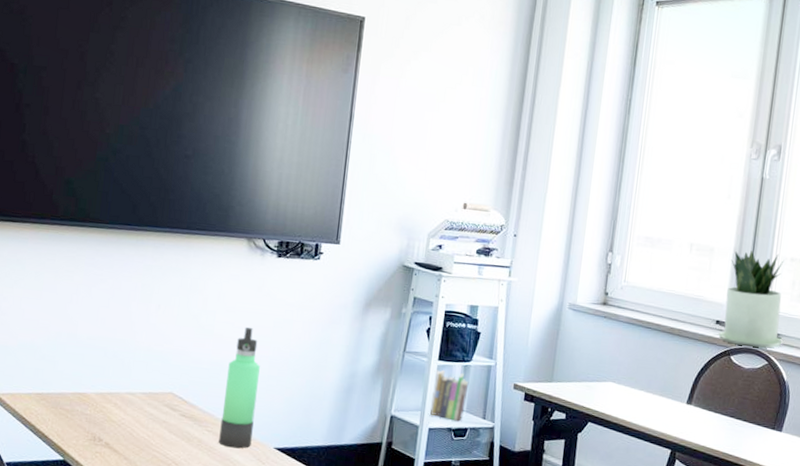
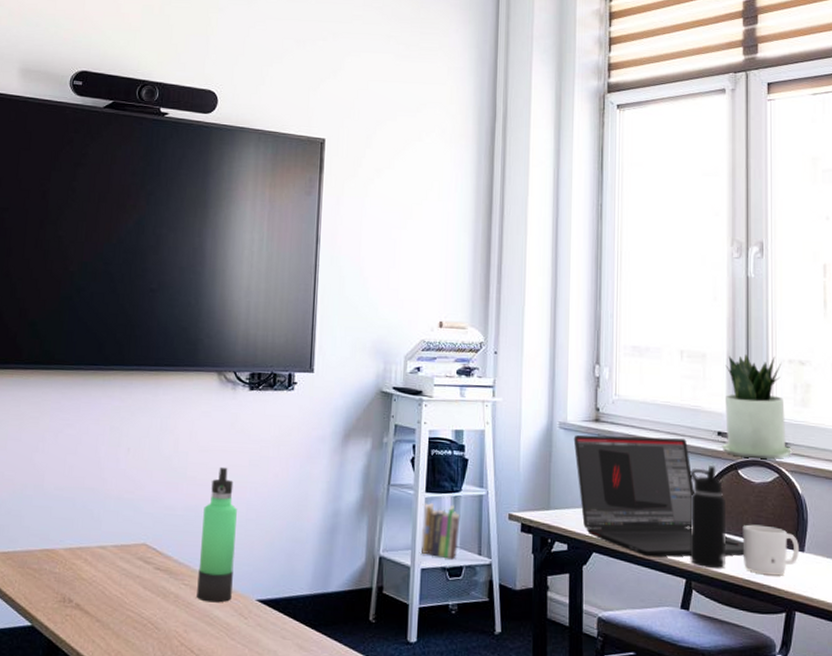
laptop: none [581,316,728,432] -> present [573,434,744,557]
water bottle: none [677,350,716,442] -> present [690,465,725,568]
mug: none [725,404,778,452] -> present [742,524,799,576]

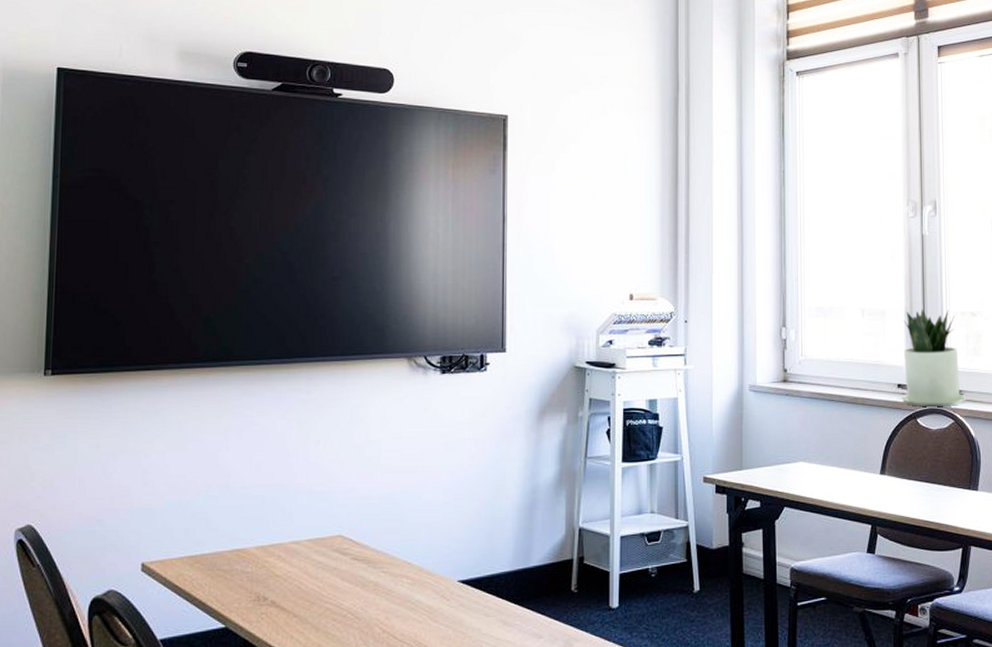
thermos bottle: present [197,466,237,603] -> none [397,452,434,588]
books: present [419,502,461,558] -> none [618,471,657,524]
laptop: present [573,434,744,557] -> none [763,392,924,507]
water bottle: present [690,465,725,568] -> none [873,415,907,512]
mug: present [742,524,799,576] -> none [922,469,973,515]

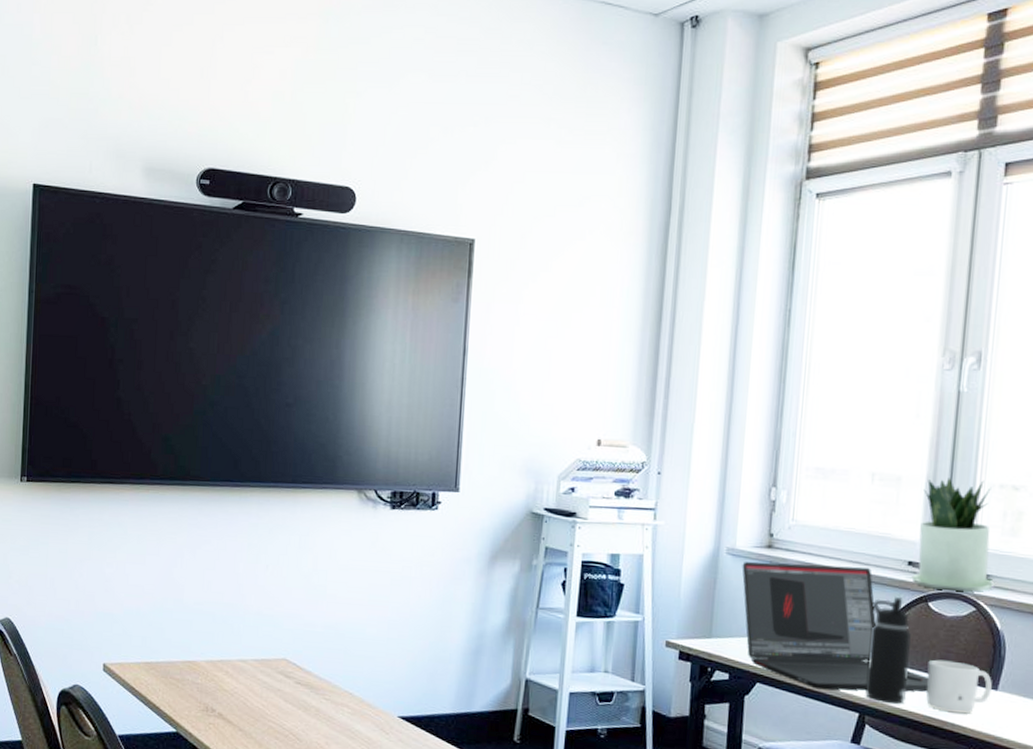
laptop: none [763,392,924,507] -> present [742,561,928,692]
water bottle: none [873,415,907,512] -> present [865,596,911,703]
mug: none [922,469,973,515] -> present [926,659,992,714]

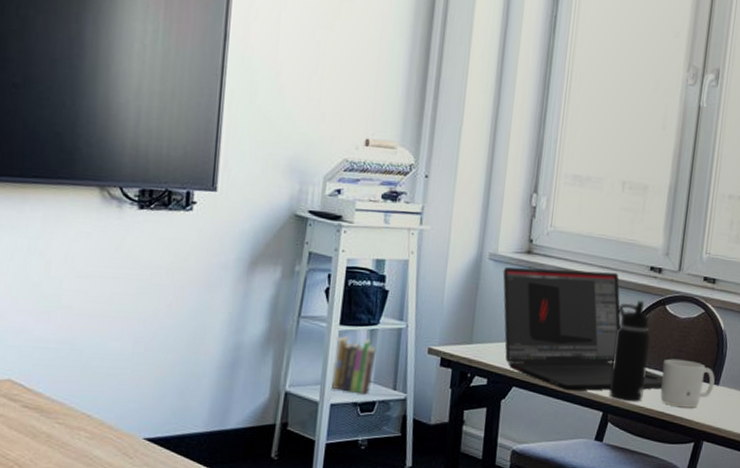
books: none [568,626,614,684] -> present [329,335,377,393]
planter: present [910,478,995,592] -> none [651,188,722,296]

